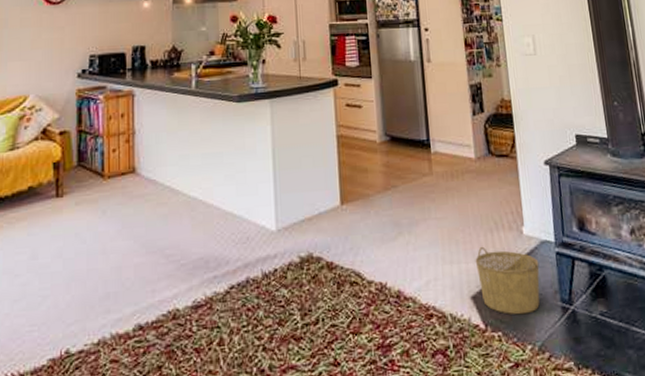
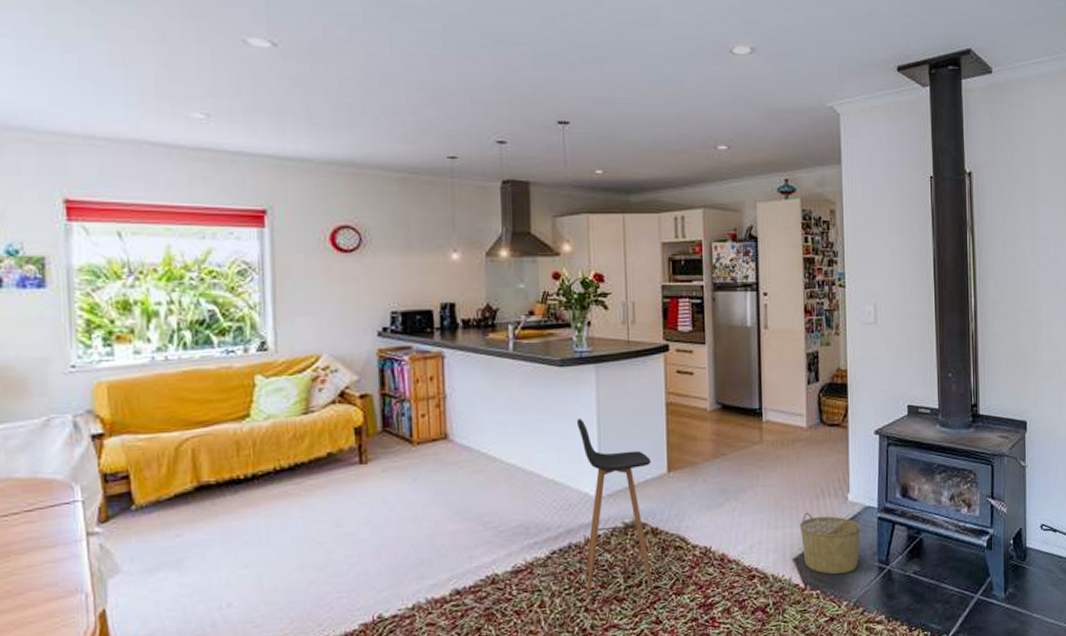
bar stool: none [253,152,331,336] -> present [576,419,654,598]

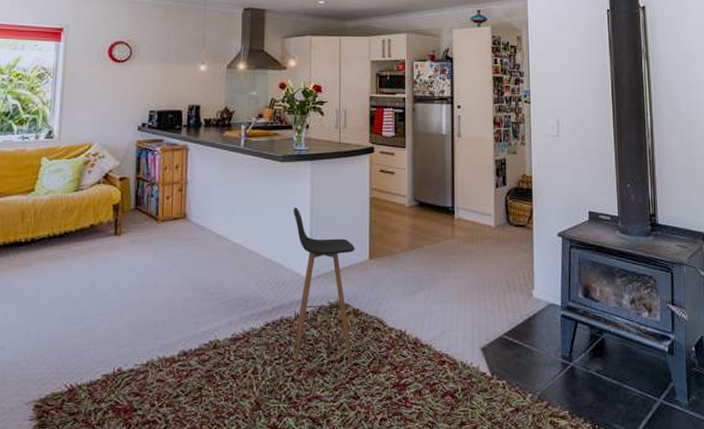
basket: present [799,512,861,575] -> none [487,305,545,367]

